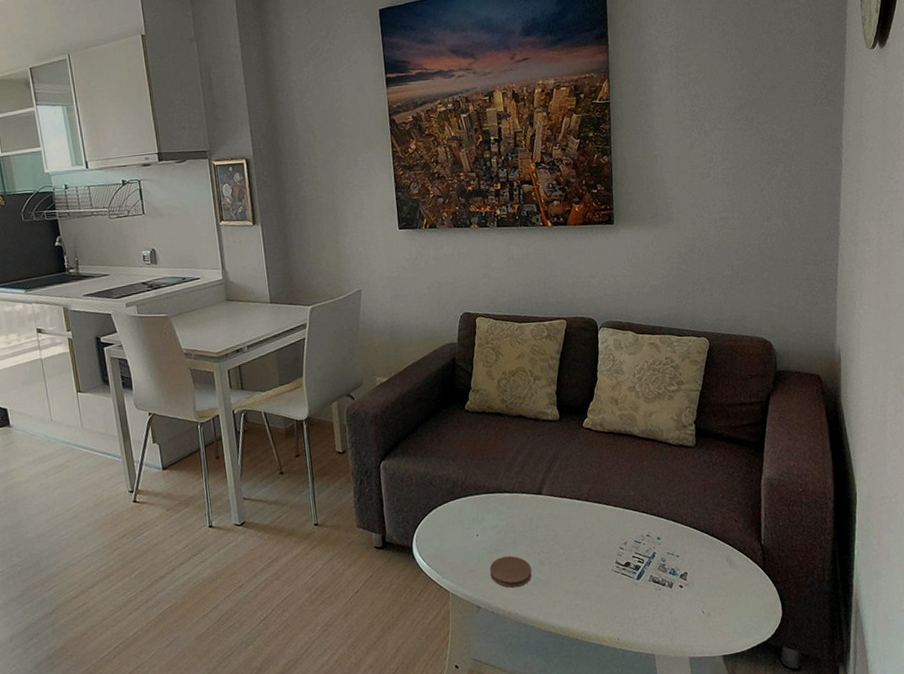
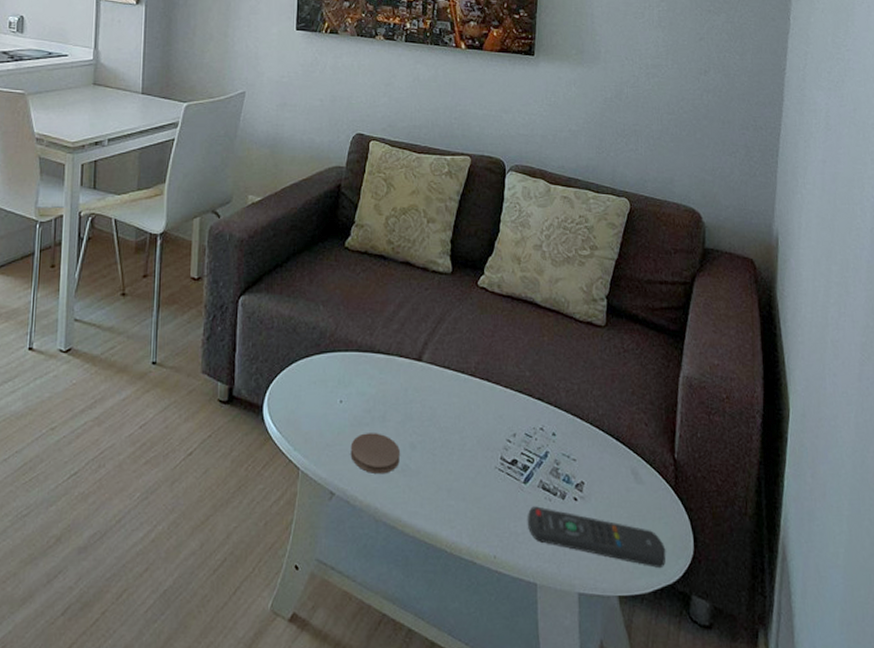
remote control: none [642,596,760,631] -> present [528,506,666,569]

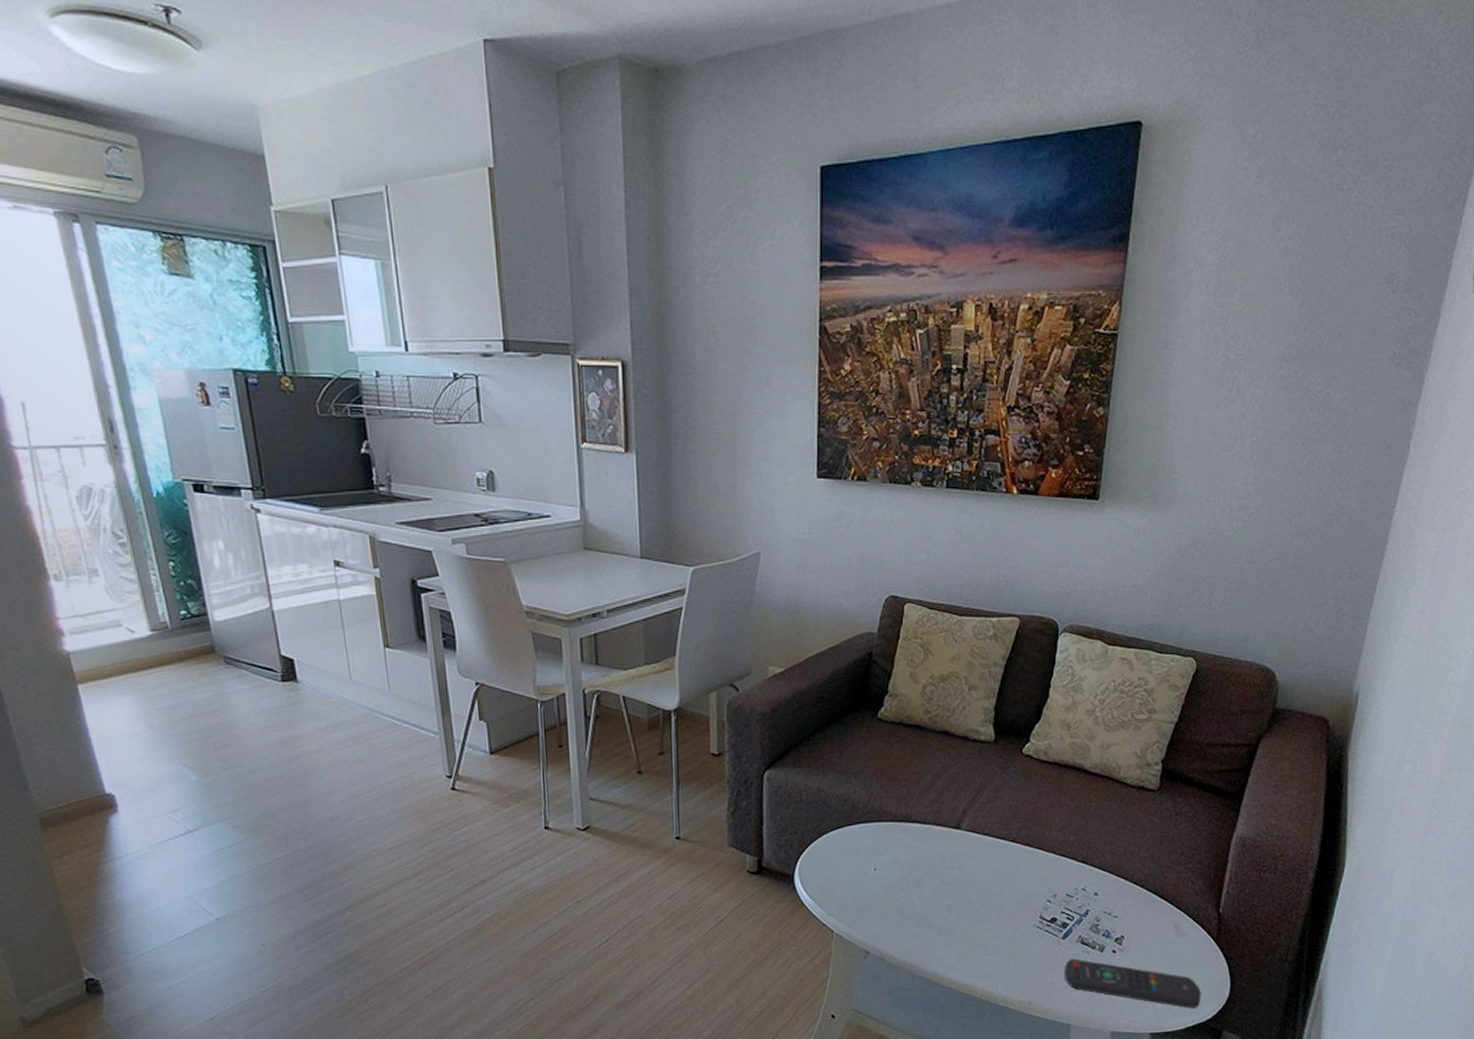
coaster: present [350,433,400,475] -> none [885,897,936,935]

